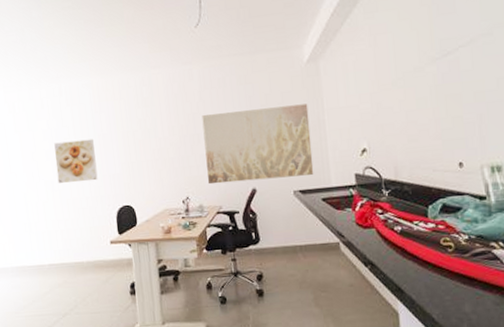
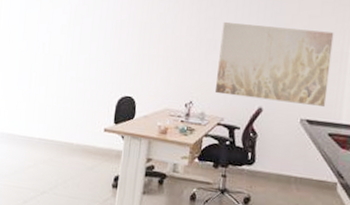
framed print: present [54,139,98,183] -> none [66,19,110,65]

